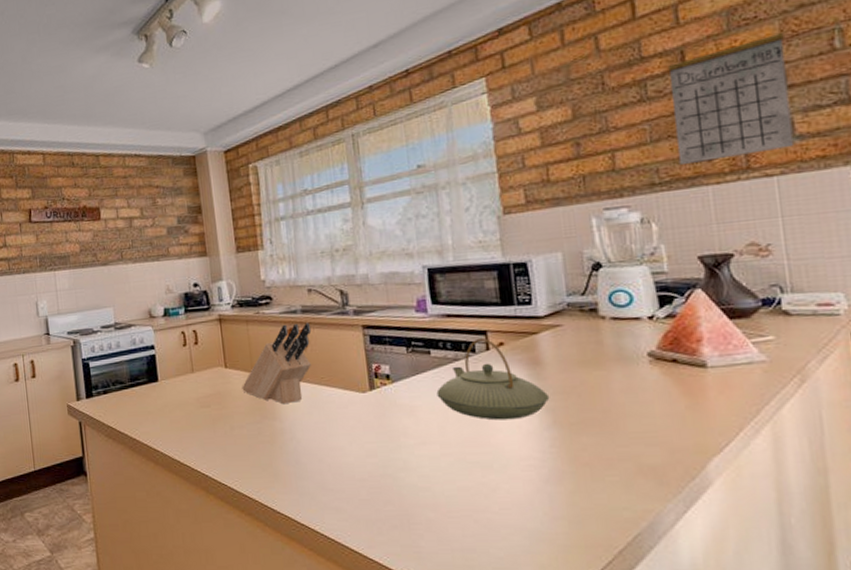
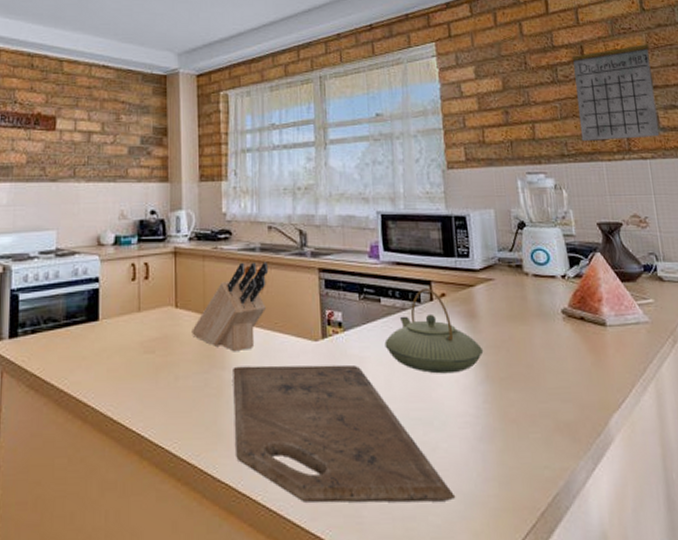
cutting board: none [283,413,520,537] -> present [233,364,456,503]

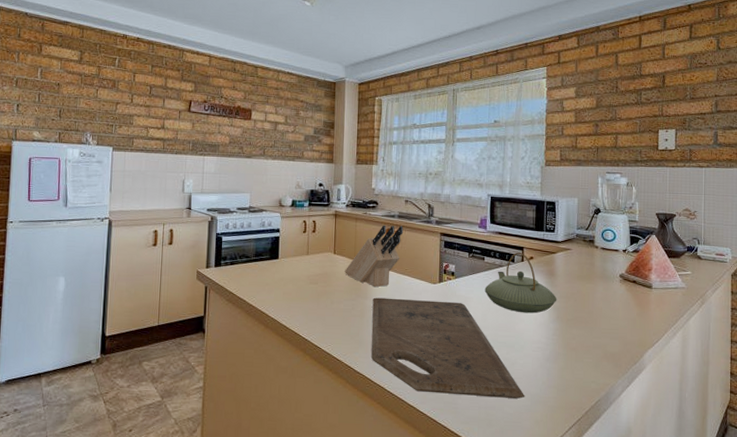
calendar: present [571,30,660,141] -> none [653,64,719,151]

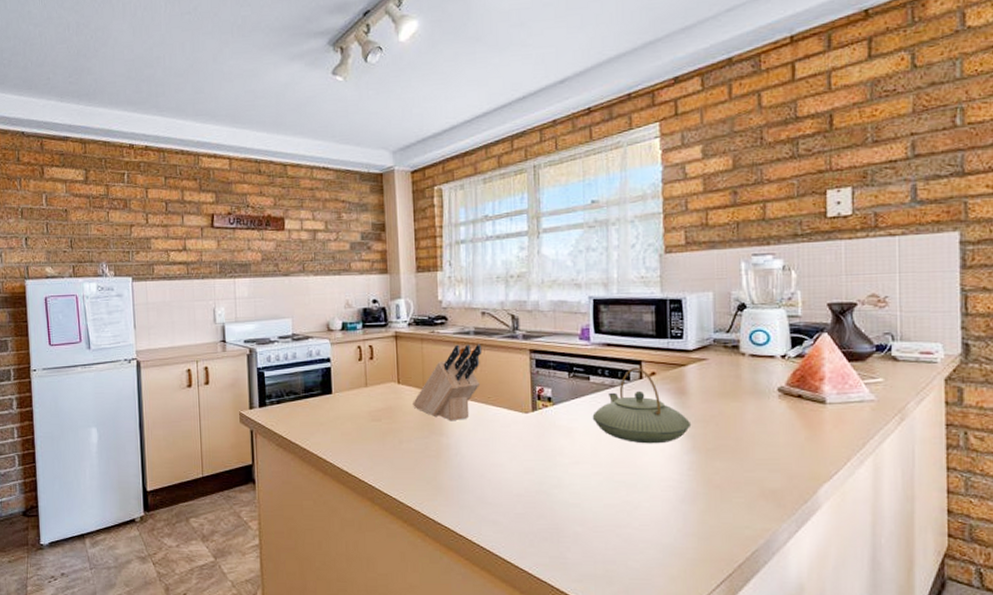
cutting board: present [371,297,525,399] -> none [450,433,655,550]

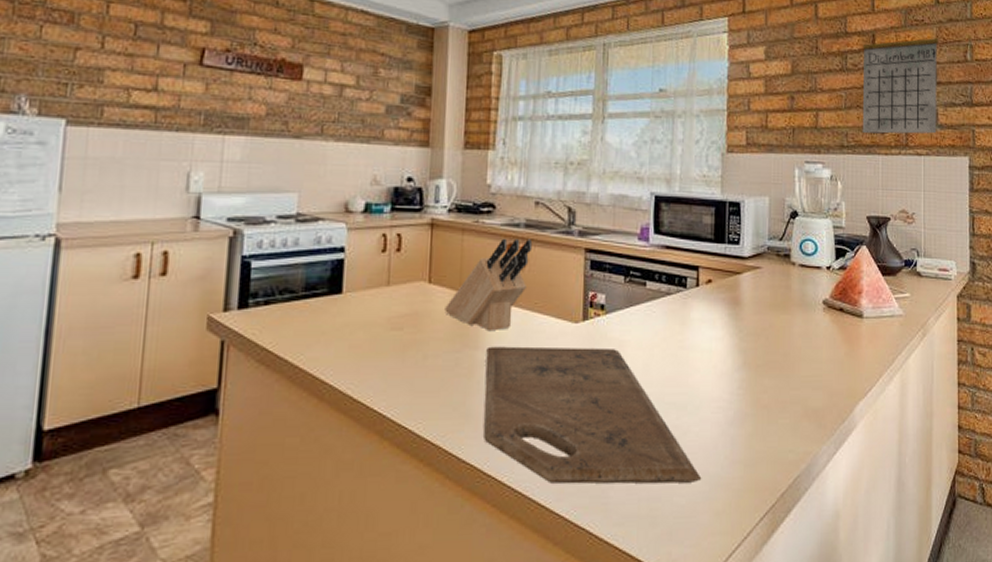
cutting board: none [450,433,655,550] -> present [484,346,702,484]
teapot: present [592,367,692,444] -> none [646,273,744,360]
calendar: none [817,94,916,219] -> present [862,20,938,134]

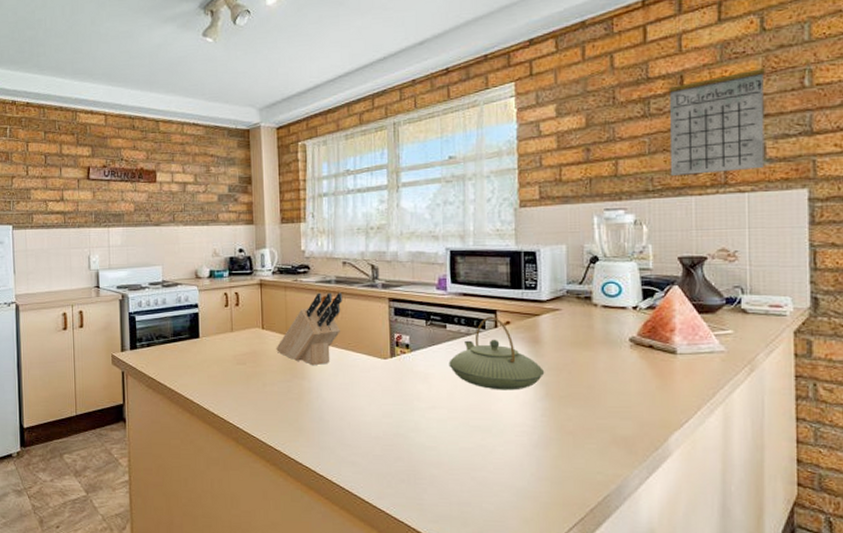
cutting board: present [484,346,702,484] -> none [311,377,509,493]
teapot: none [646,273,744,360] -> present [449,316,545,391]

